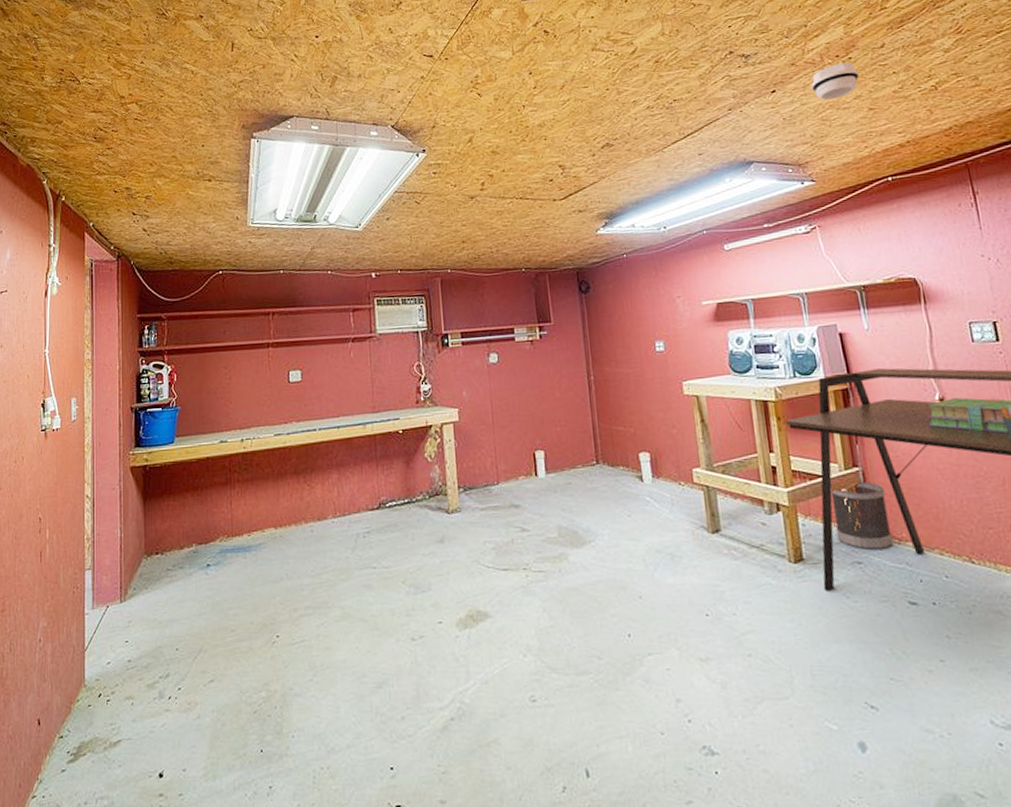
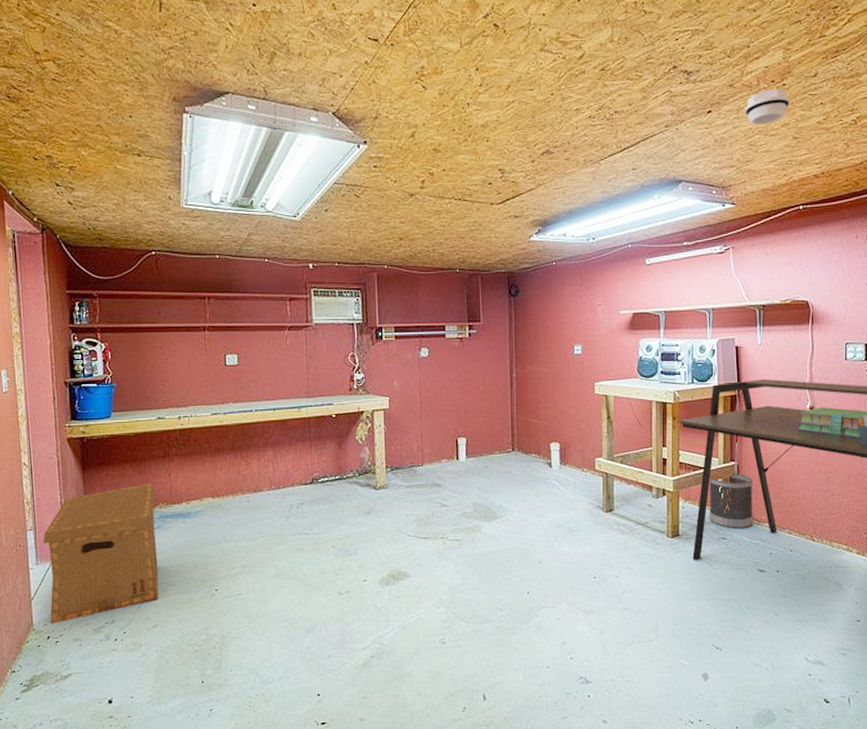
cardboard box: none [101,513,217,678] -> present [43,483,159,623]

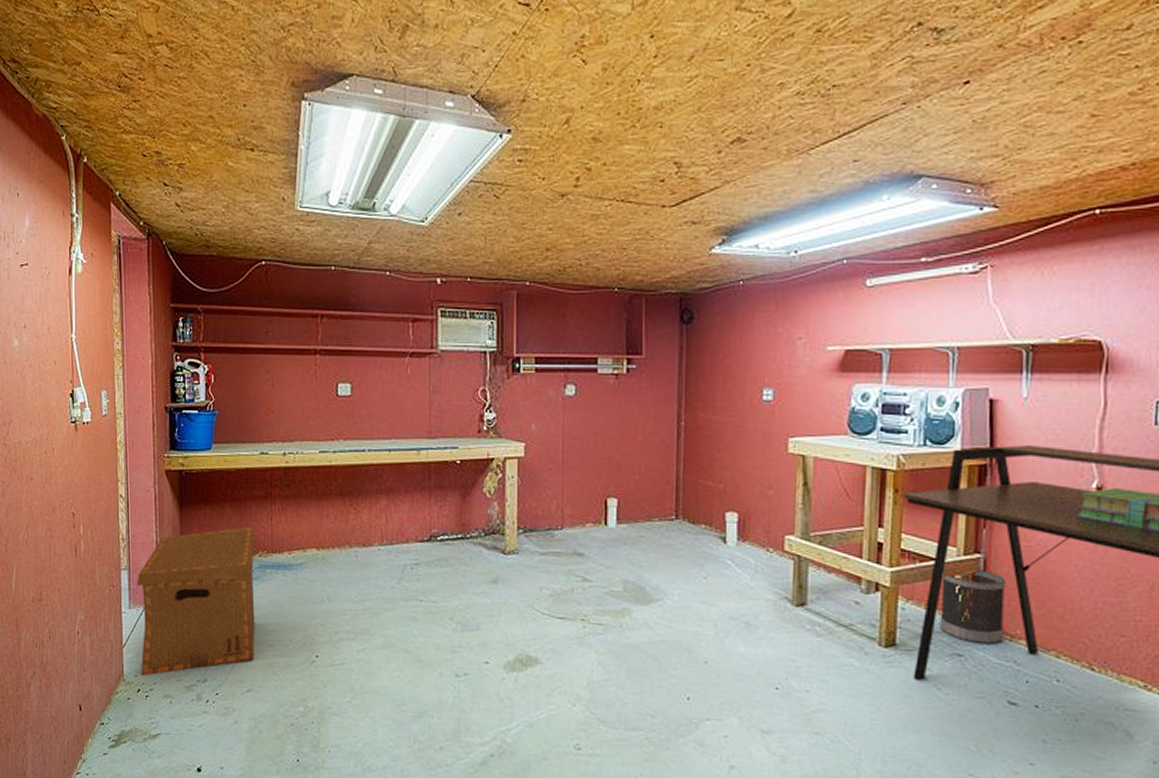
smoke detector: present [745,89,790,125] -> none [1019,48,1088,99]

